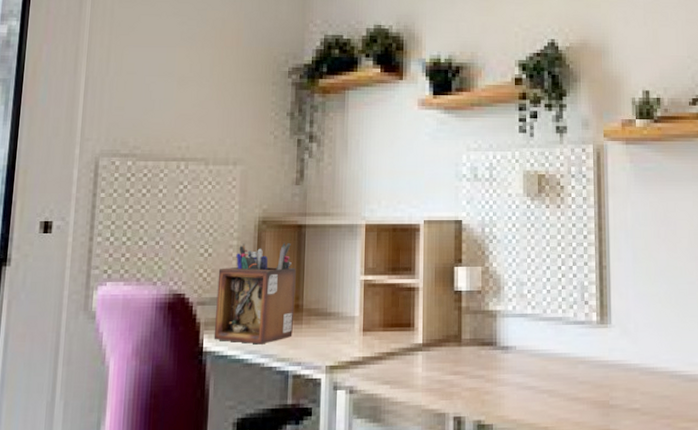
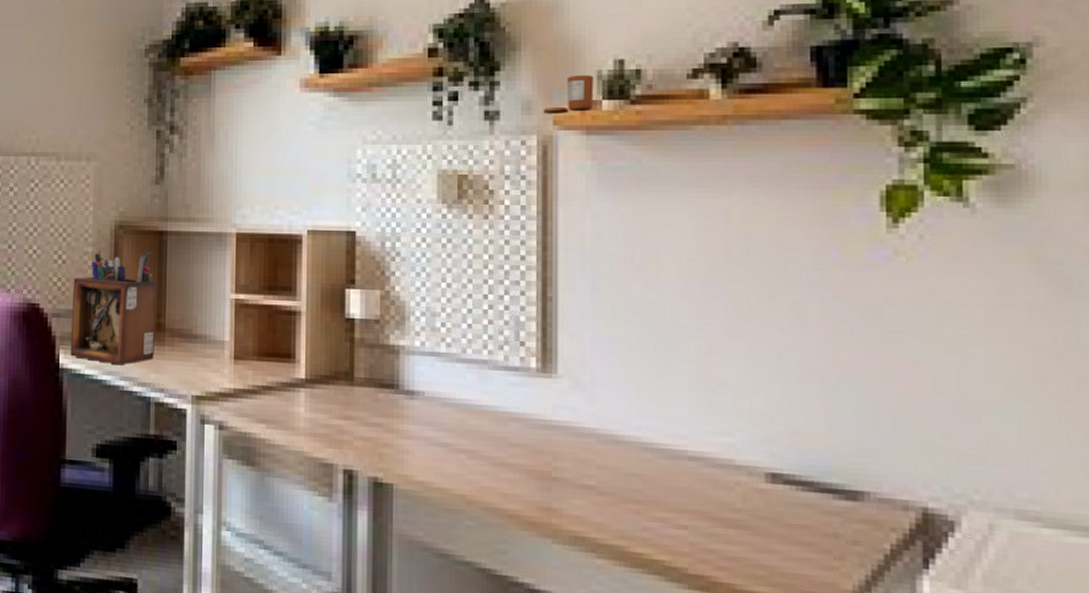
candle: none [597,101,630,129] -> present [543,74,594,114]

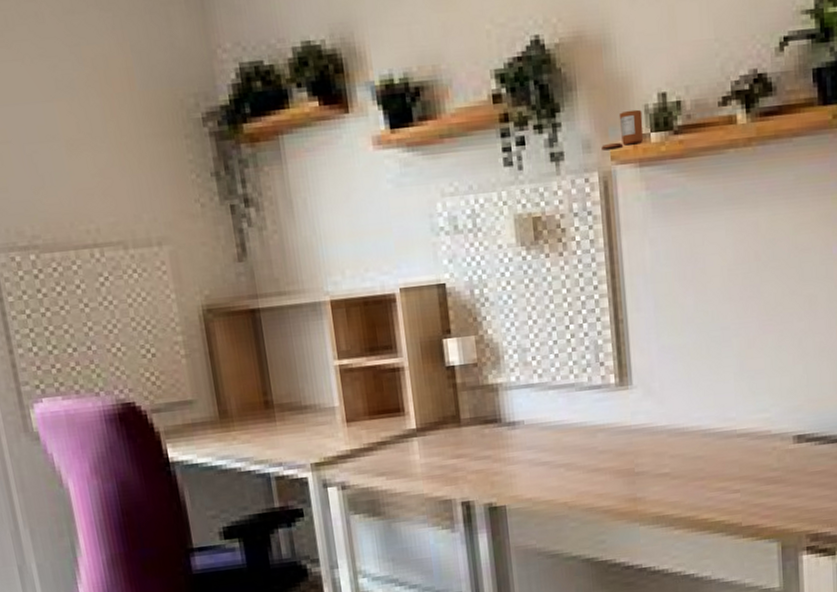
desk organizer: present [70,250,157,366] -> none [167,331,267,449]

